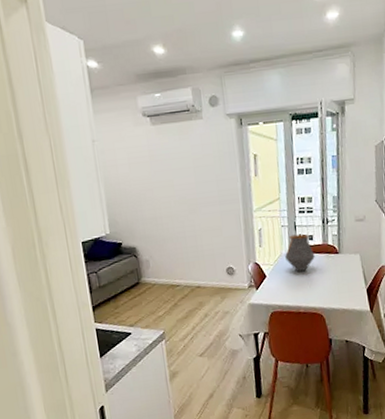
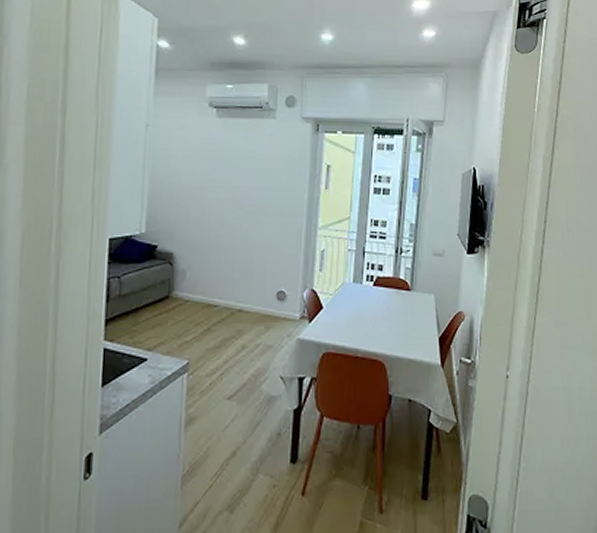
vase: present [285,233,315,272] -> none [348,262,383,308]

